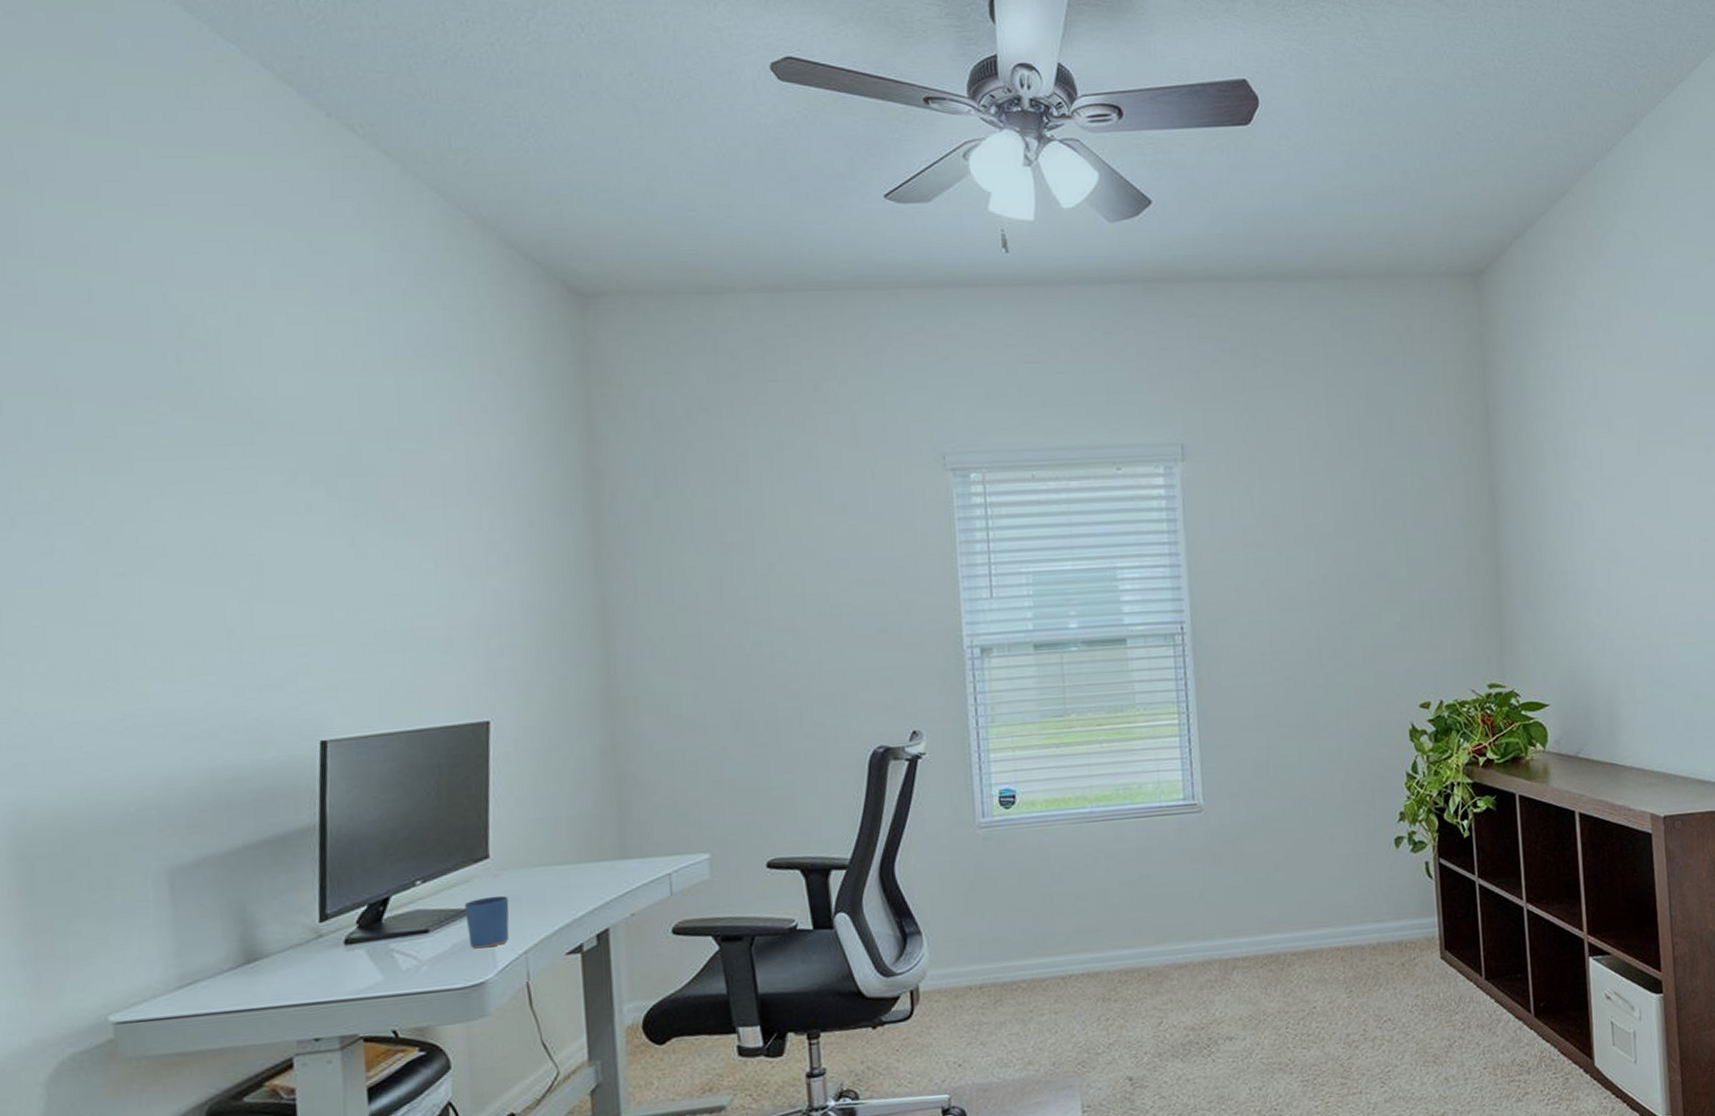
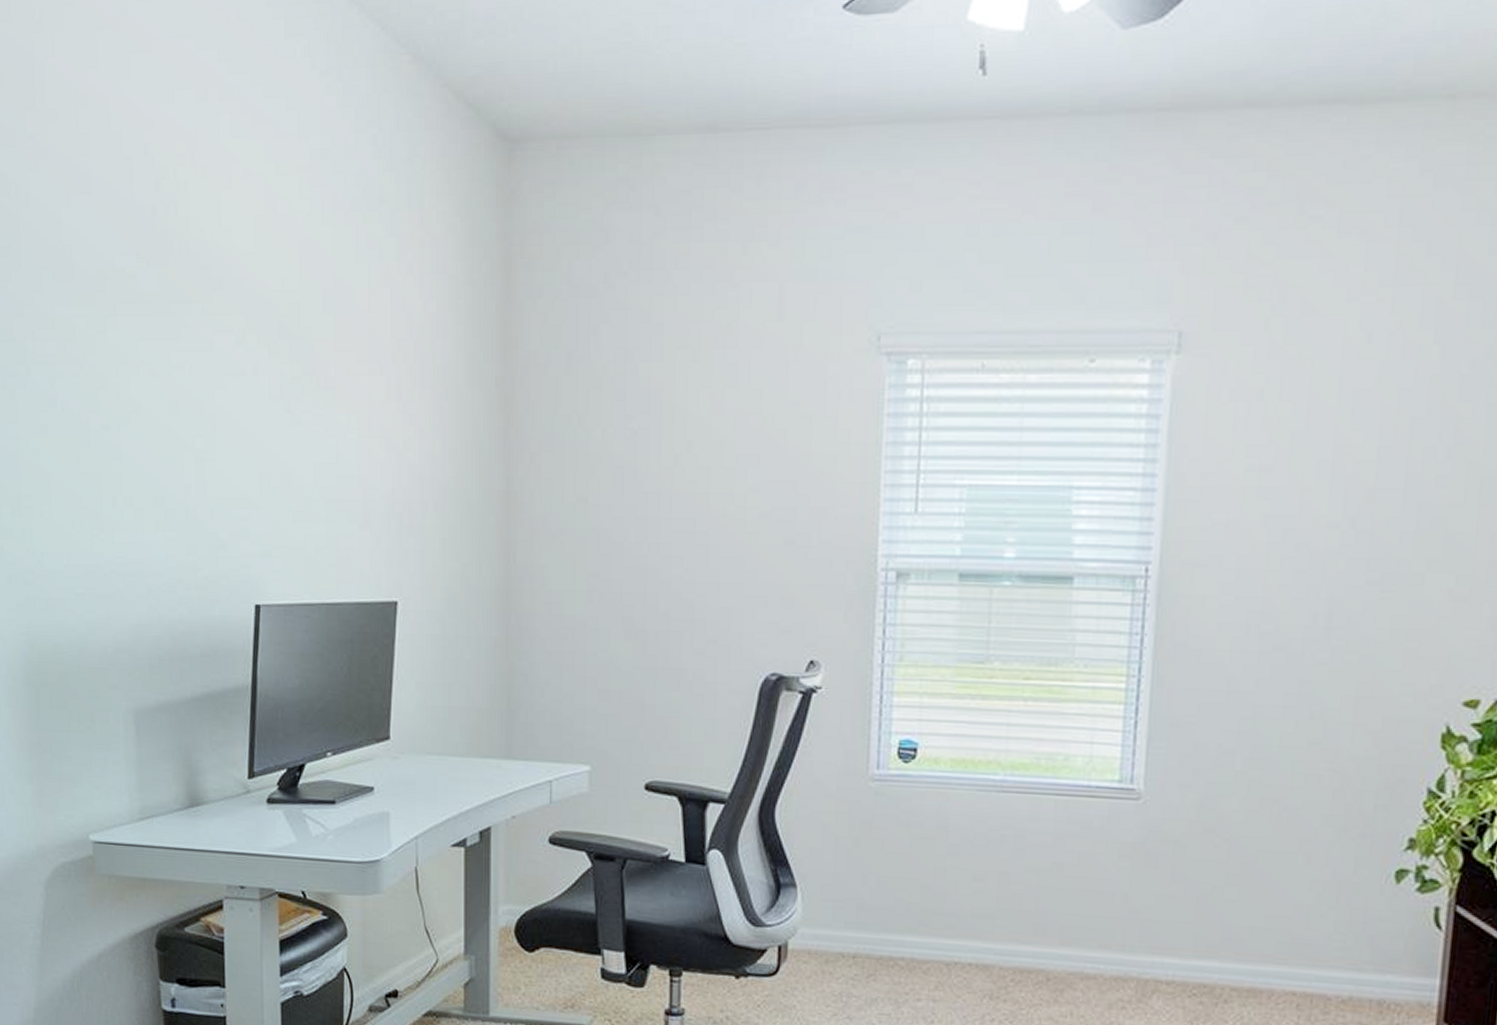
mug: present [464,895,510,949] -> none [366,777,404,827]

